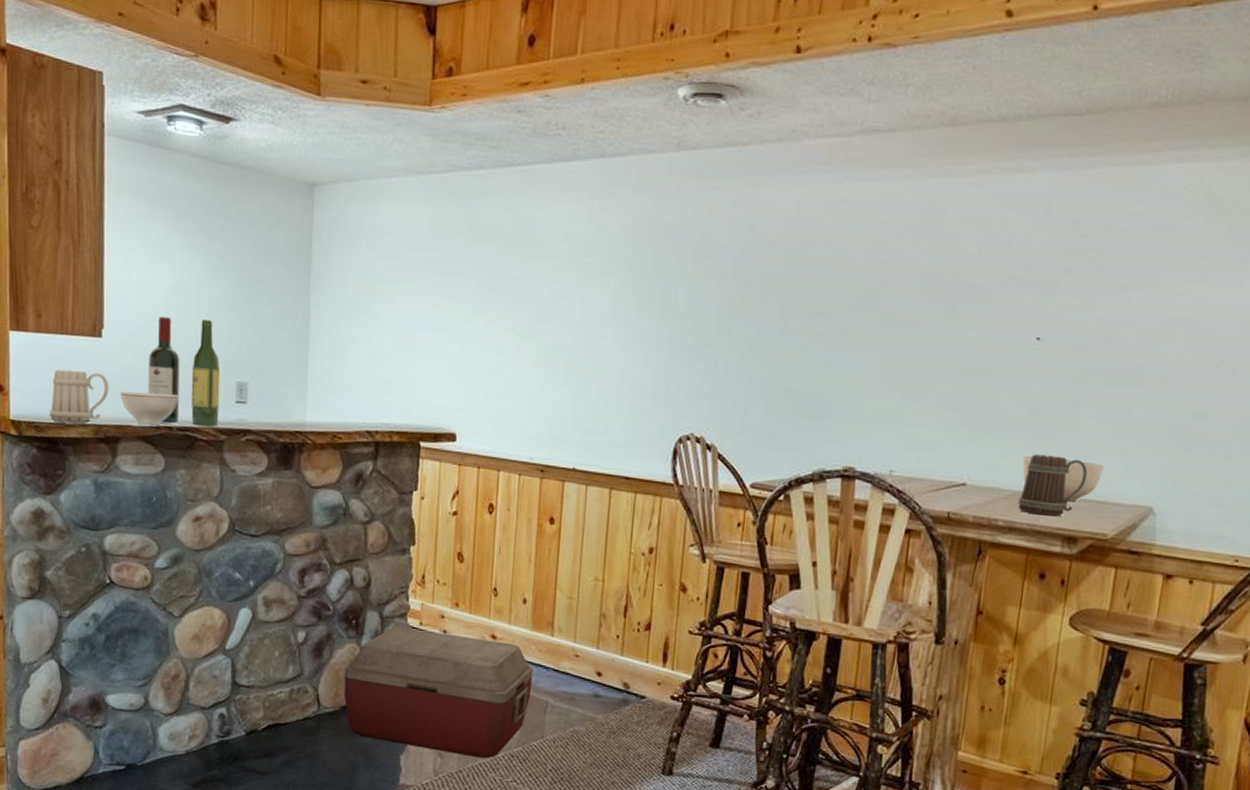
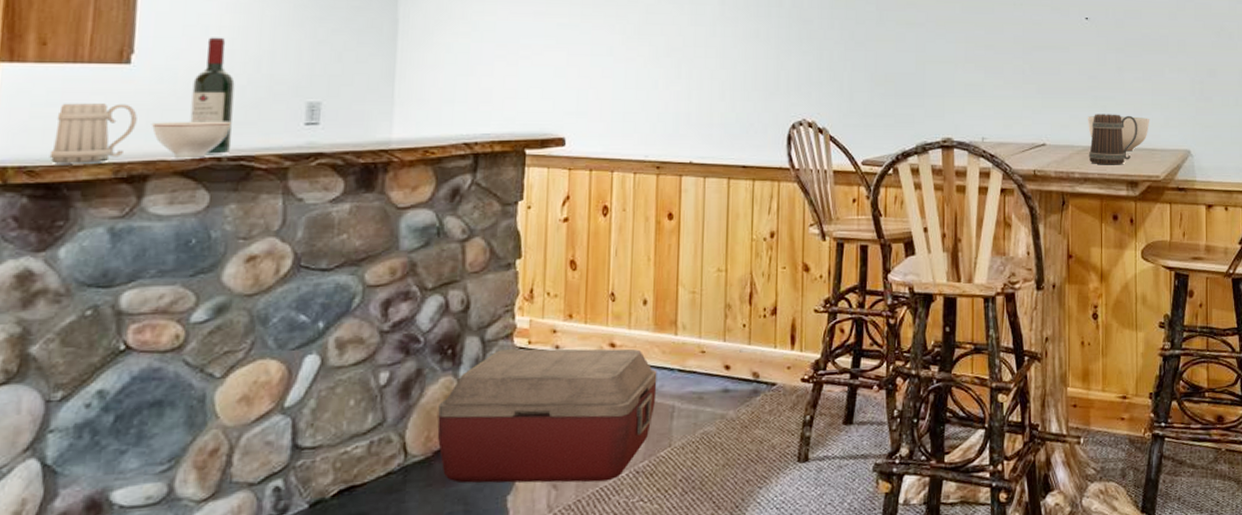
wine bottle: present [191,319,221,427] -> none [247,38,287,154]

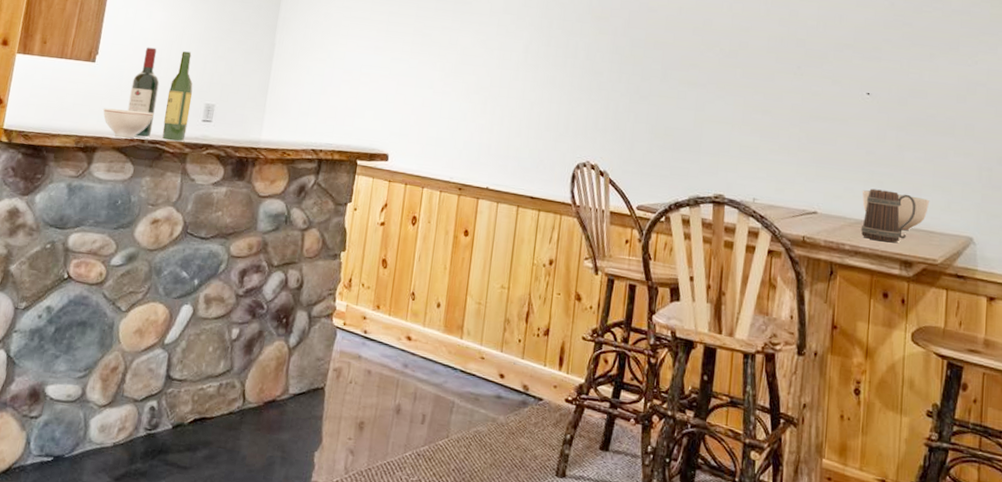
beer mug: present [49,103,137,164] -> none [38,87,95,134]
wine bottle: none [247,38,287,154] -> present [161,51,193,141]
cooler: present [437,348,657,484] -> none [268,326,443,457]

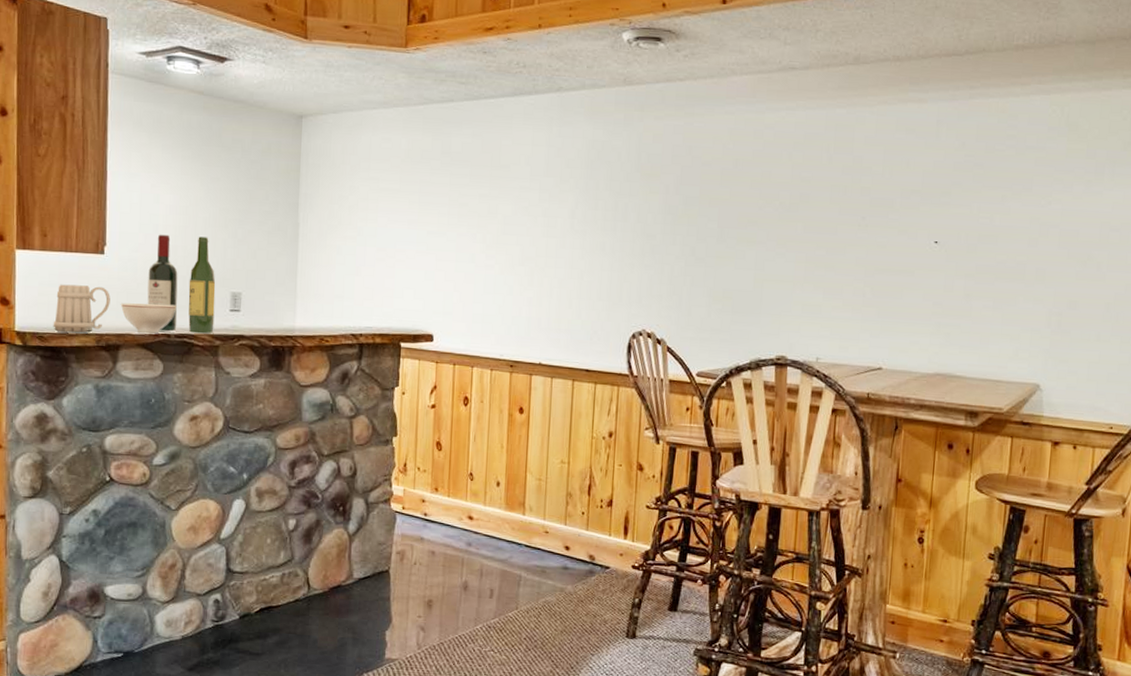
beer mug: none [38,87,95,134] -> present [53,284,110,334]
beer mug: present [860,188,916,243] -> none [926,341,984,394]
bowl: present [862,190,930,231] -> none [928,343,998,381]

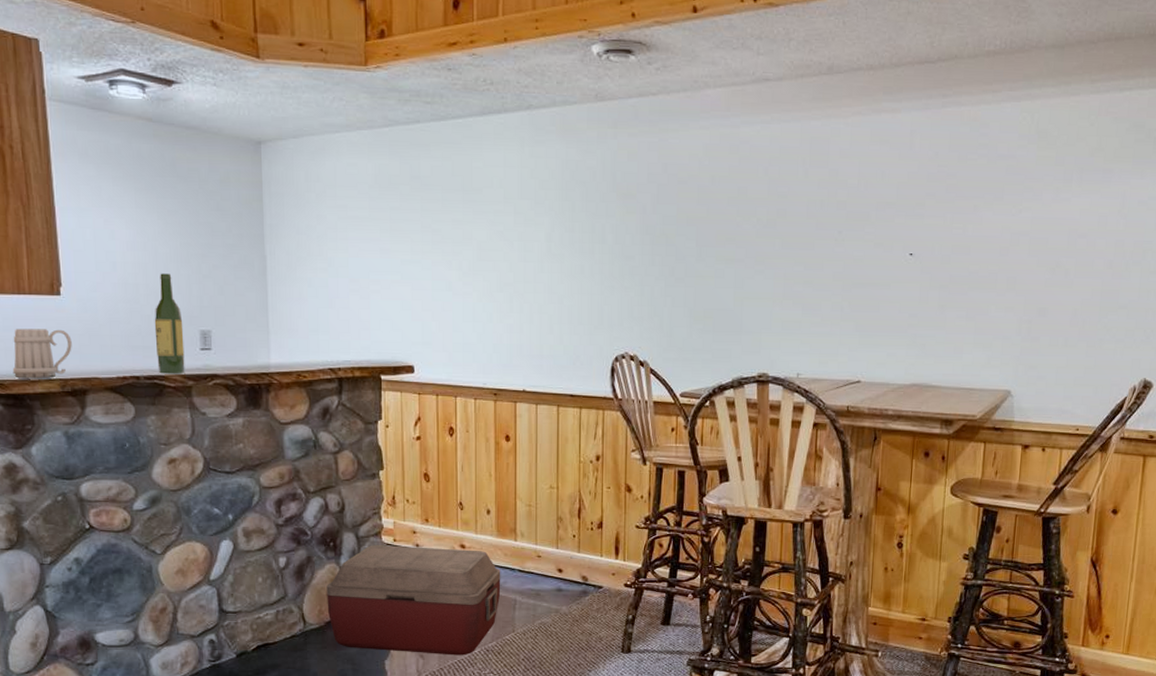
bowl: present [120,303,177,334] -> none [83,345,144,377]
wine bottle: present [147,234,178,332] -> none [110,272,146,374]
cooler: none [332,512,508,631] -> present [326,545,501,656]

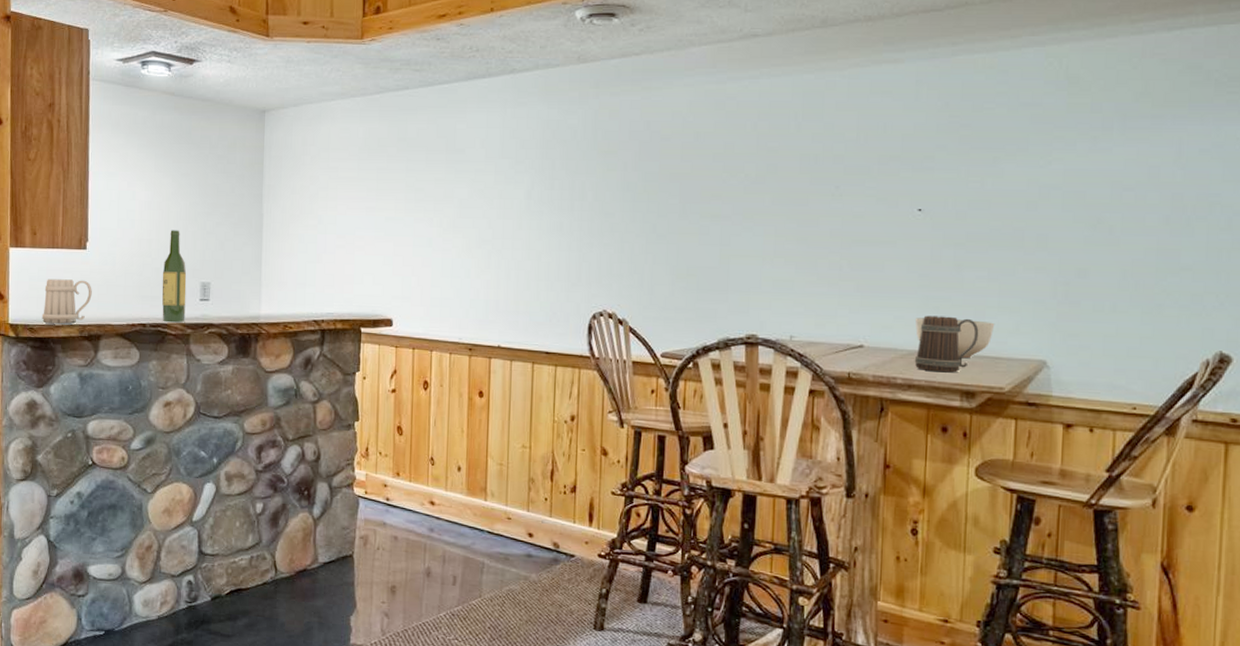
cooler: present [326,545,501,656] -> none [298,496,470,618]
beer mug: none [903,352,958,404] -> present [914,315,979,373]
bowl: none [904,354,971,391] -> present [915,318,995,359]

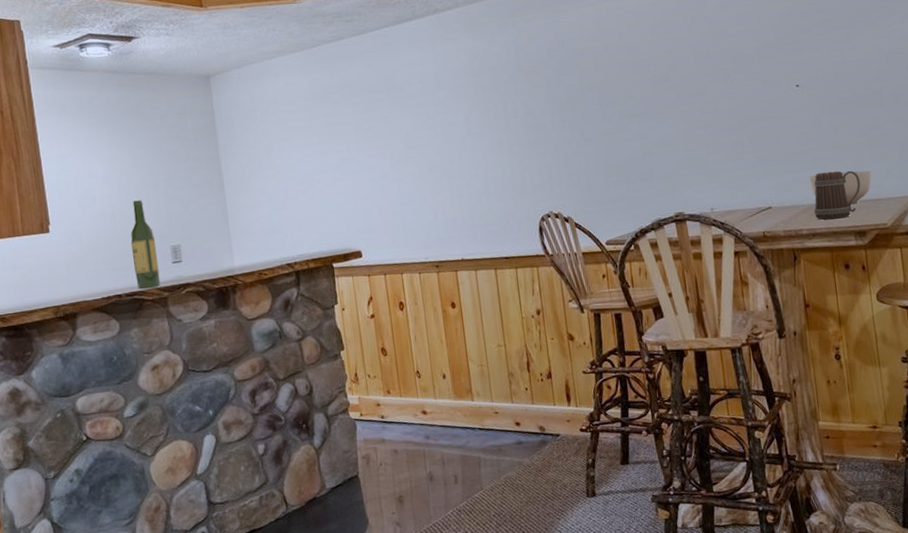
beer mug: present [41,279,92,325] -> none [11,262,62,312]

